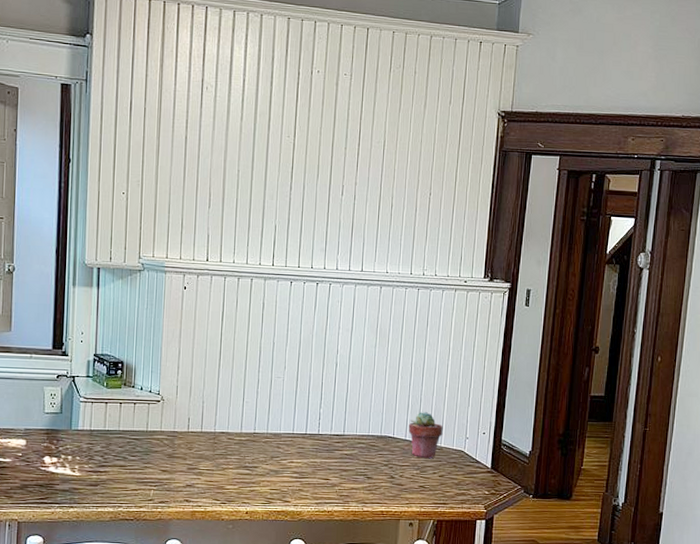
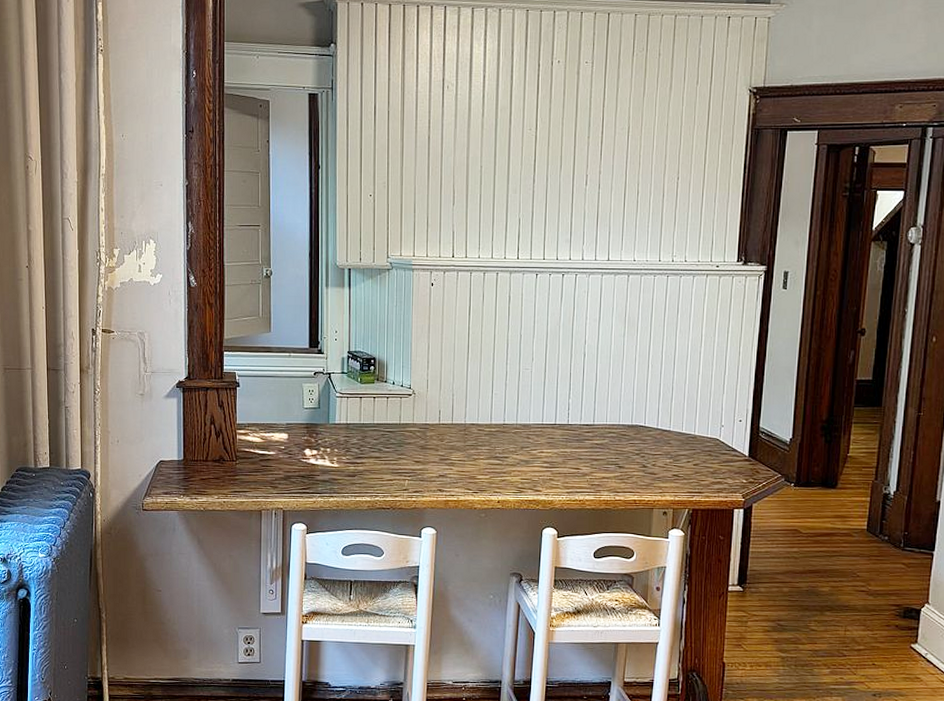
potted succulent: present [408,412,443,459] -> none [660,400,697,448]

